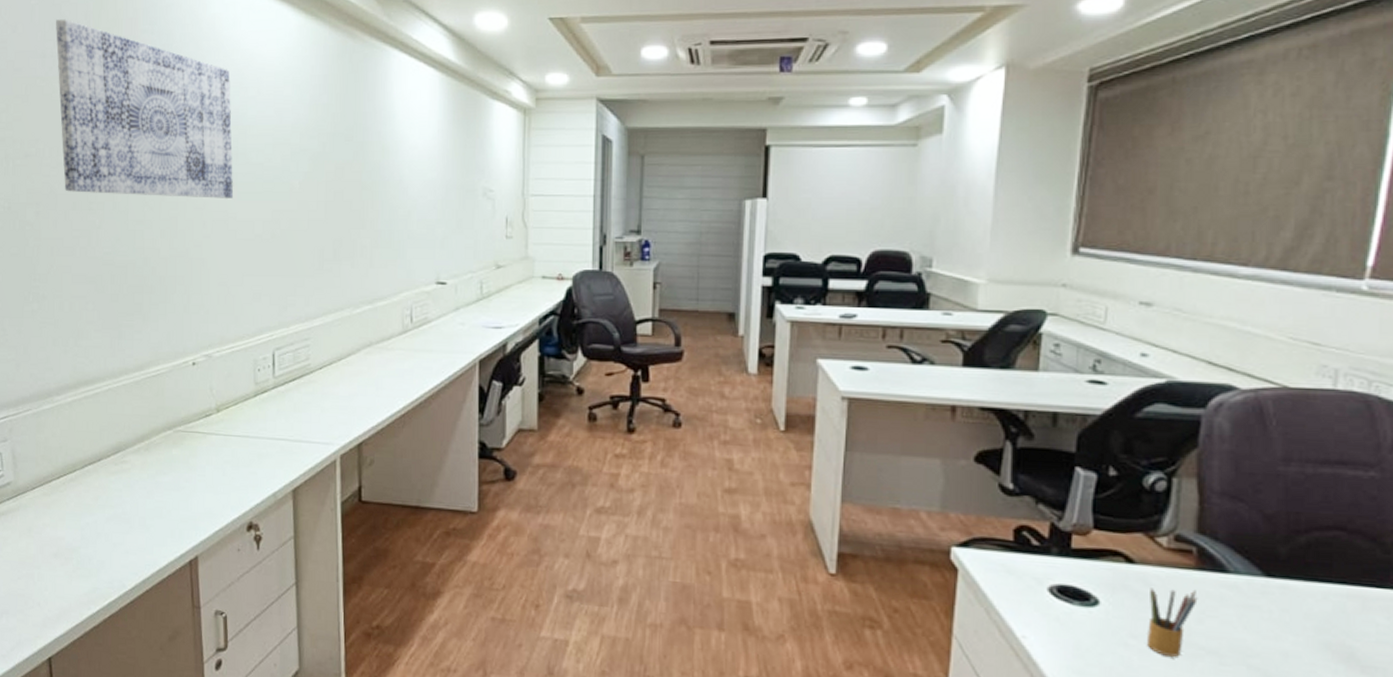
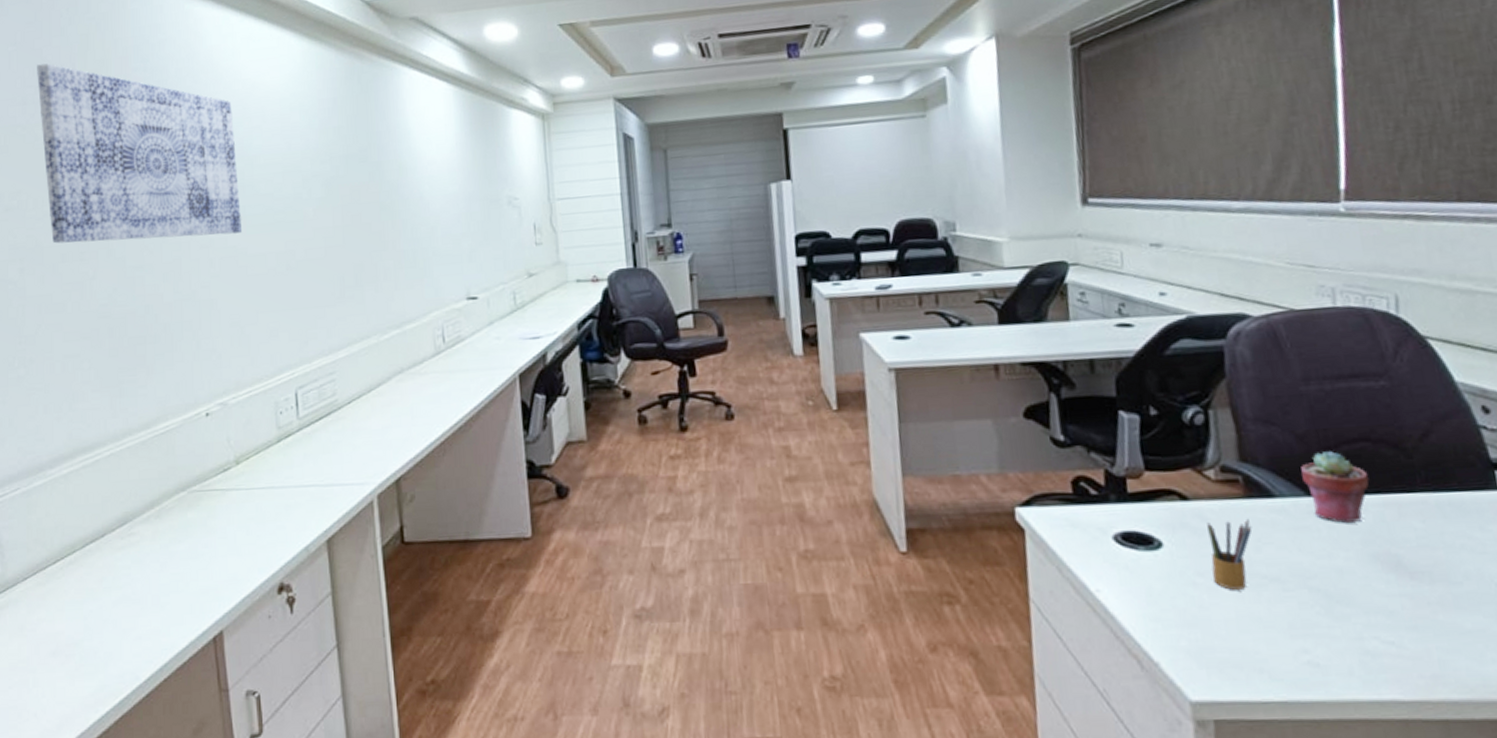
potted succulent: none [1263,534,1337,609] -> present [1301,451,1369,523]

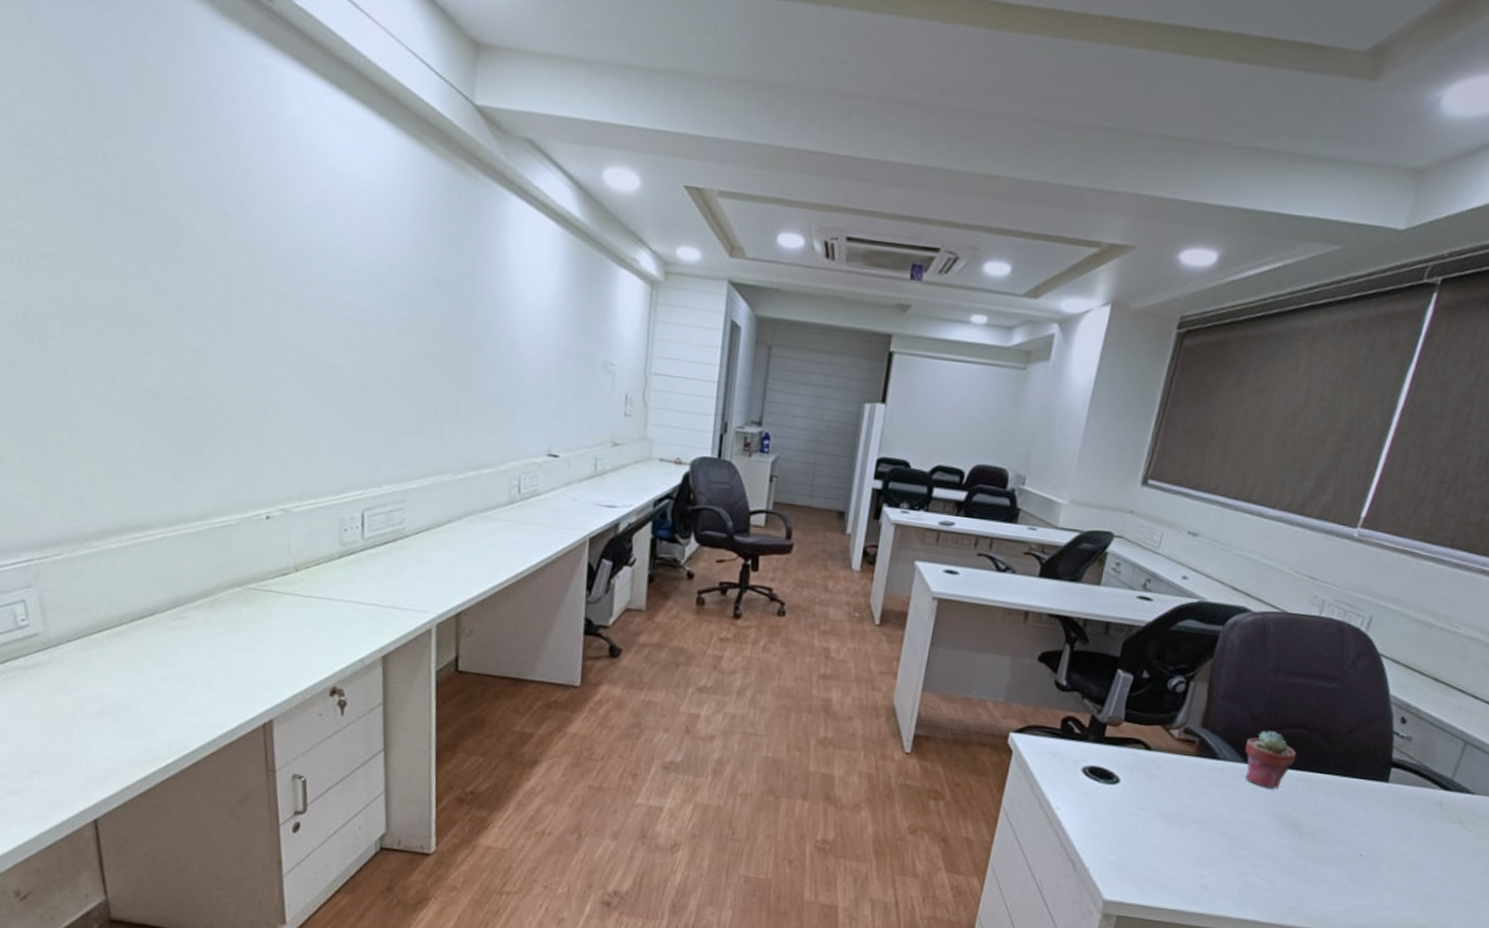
wall art: present [37,63,243,244] -> none [81,89,317,338]
pencil box: present [1207,518,1253,590] -> none [1150,770,1194,825]

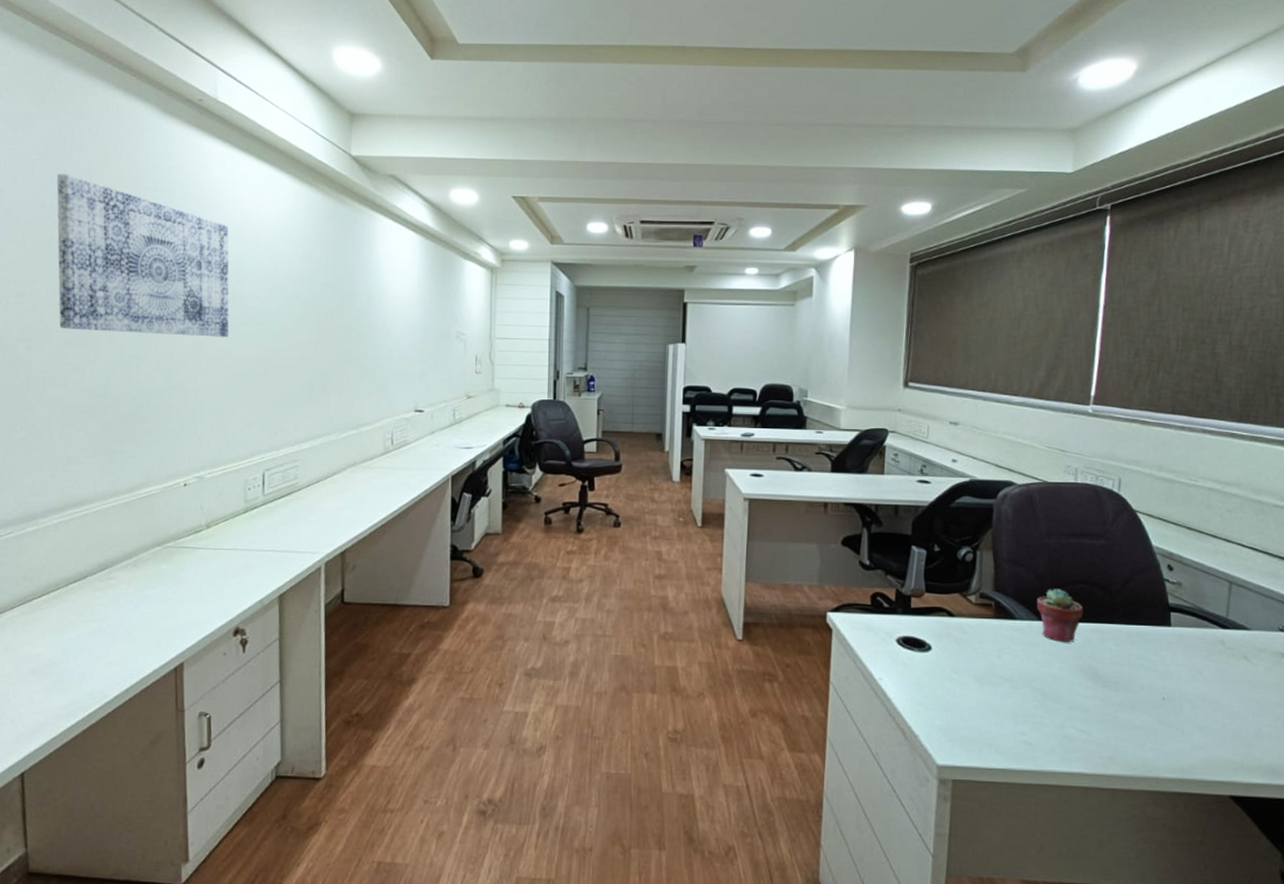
wall art: none [81,89,317,338] -> present [57,174,229,337]

